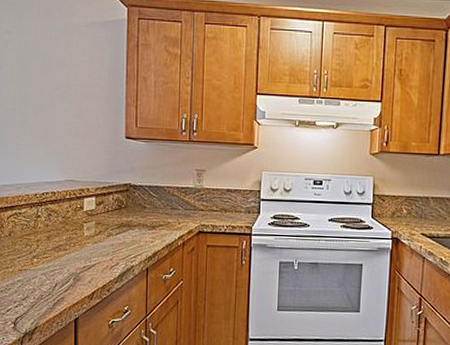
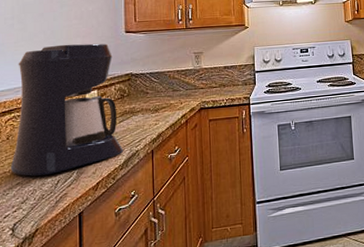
coffee maker: none [12,143,118,277] -> present [10,43,123,176]

